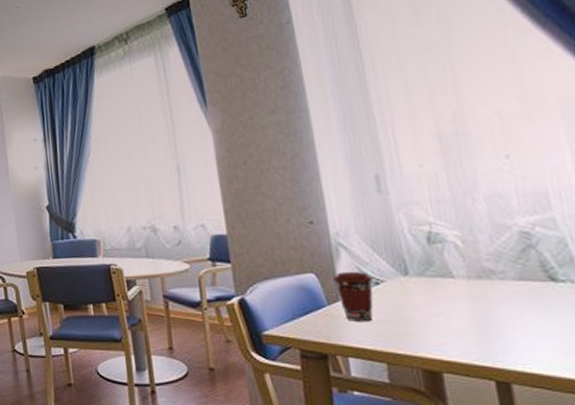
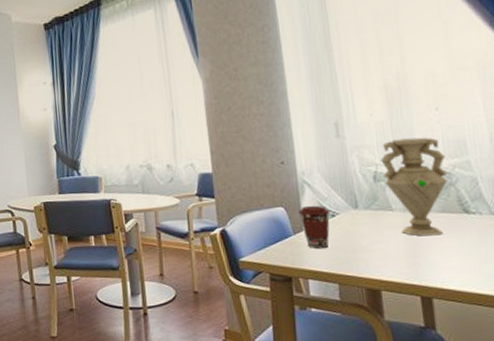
vase: none [434,190,525,309] -> present [379,137,448,236]

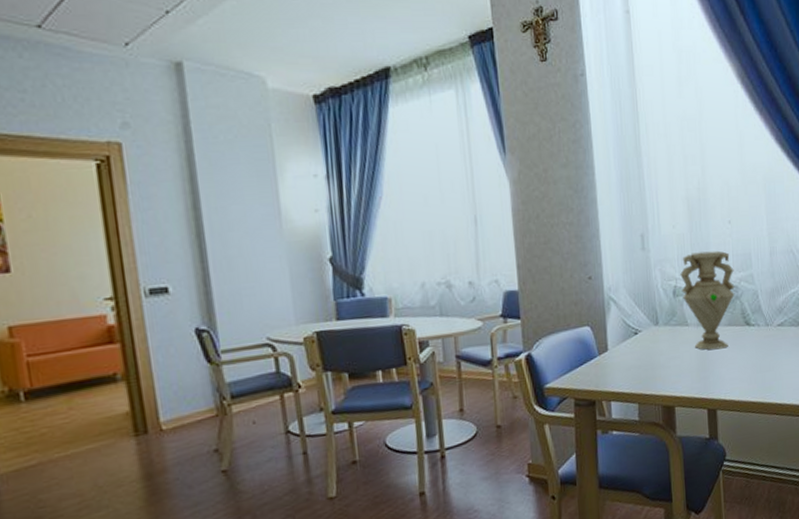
coffee cup: present [298,205,330,249] -> none [604,323,633,369]

